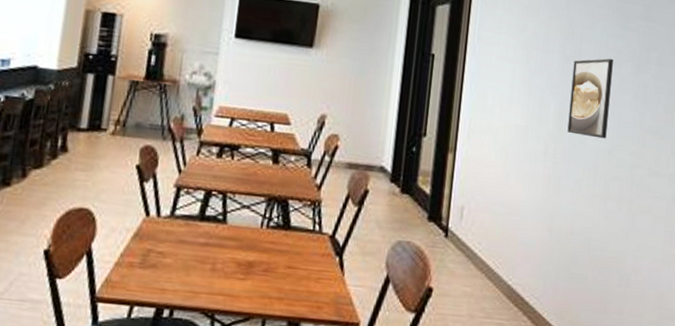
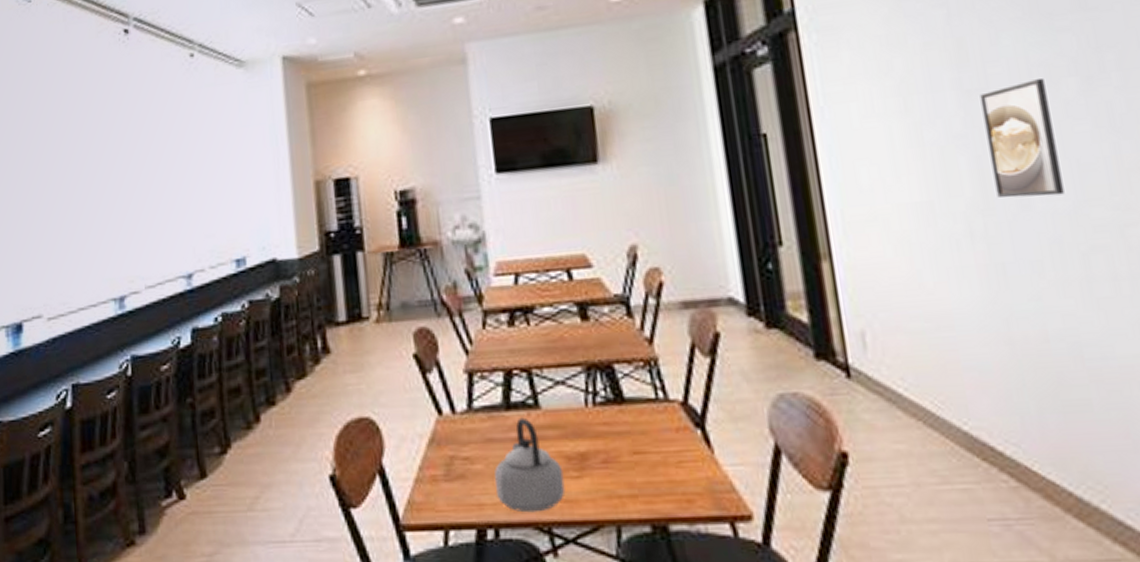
teapot: none [178,228,233,301] -> present [494,417,566,513]

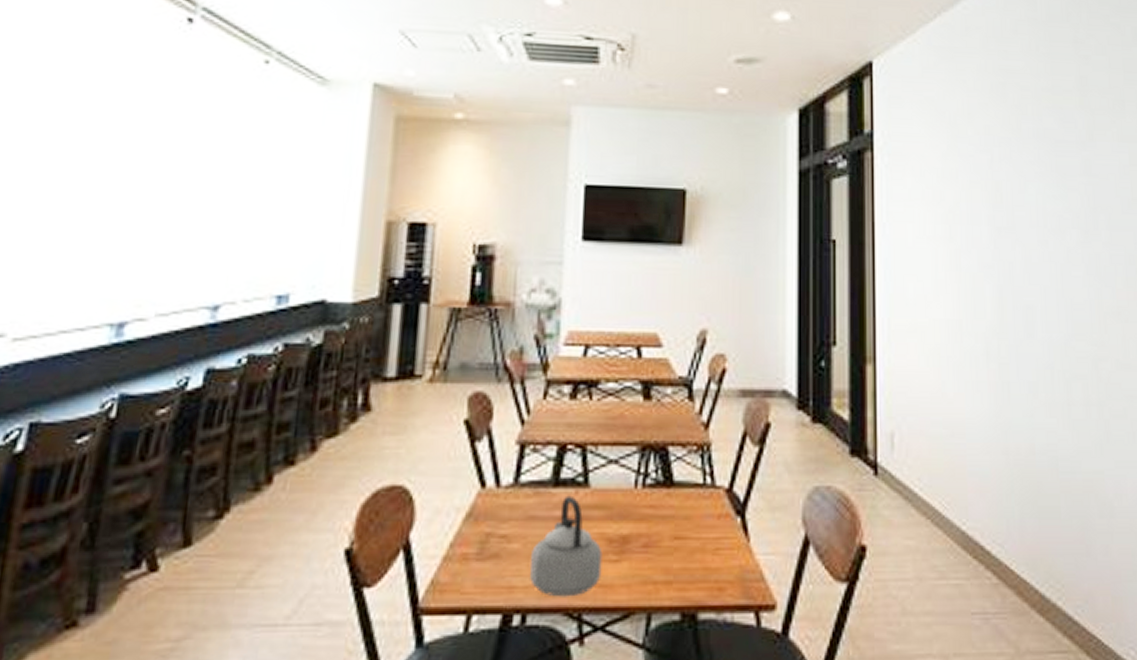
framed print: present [980,79,1065,198] -> none [1007,227,1059,328]

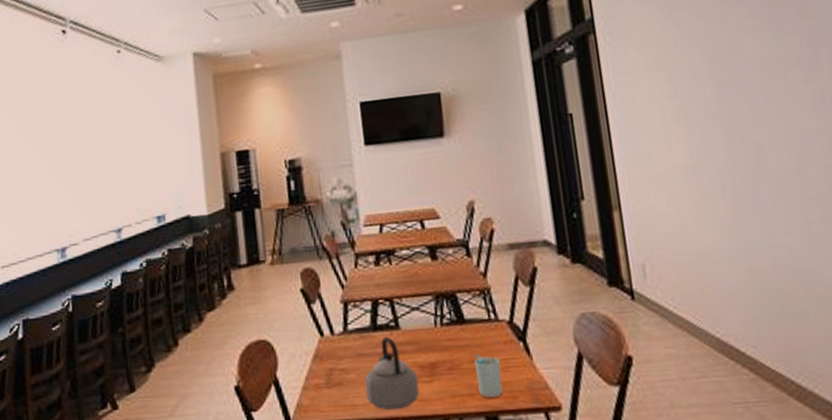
cup: none [677,529,709,589] -> present [474,354,503,398]

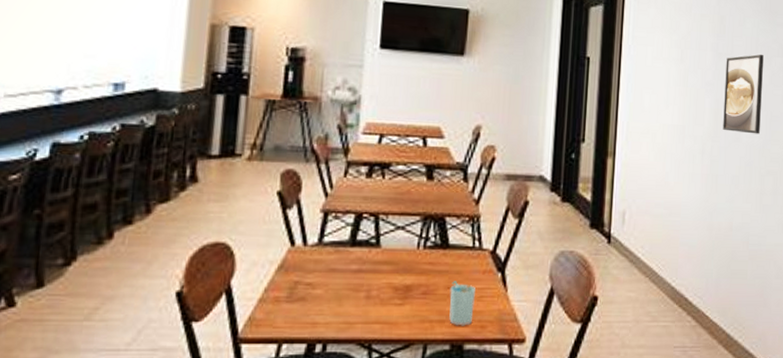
teapot: present [365,336,420,411] -> none [330,253,390,331]
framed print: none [730,71,790,162] -> present [723,54,764,134]

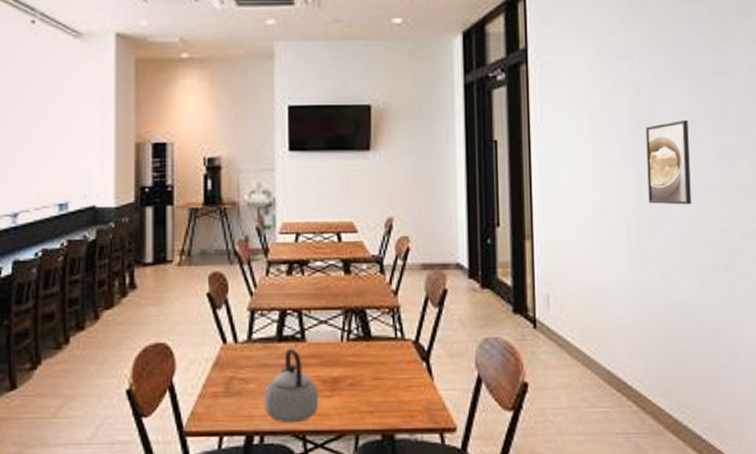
teapot: none [330,253,390,331] -> present [265,348,319,423]
cup: present [449,281,475,326] -> none [376,372,402,416]

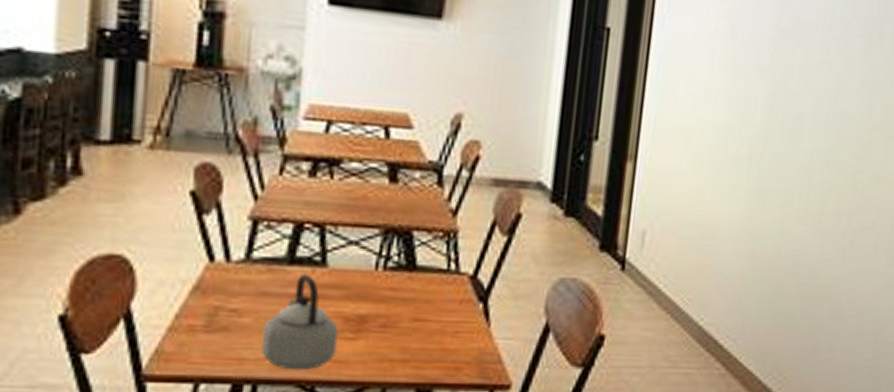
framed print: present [646,120,691,205] -> none [778,33,839,138]

